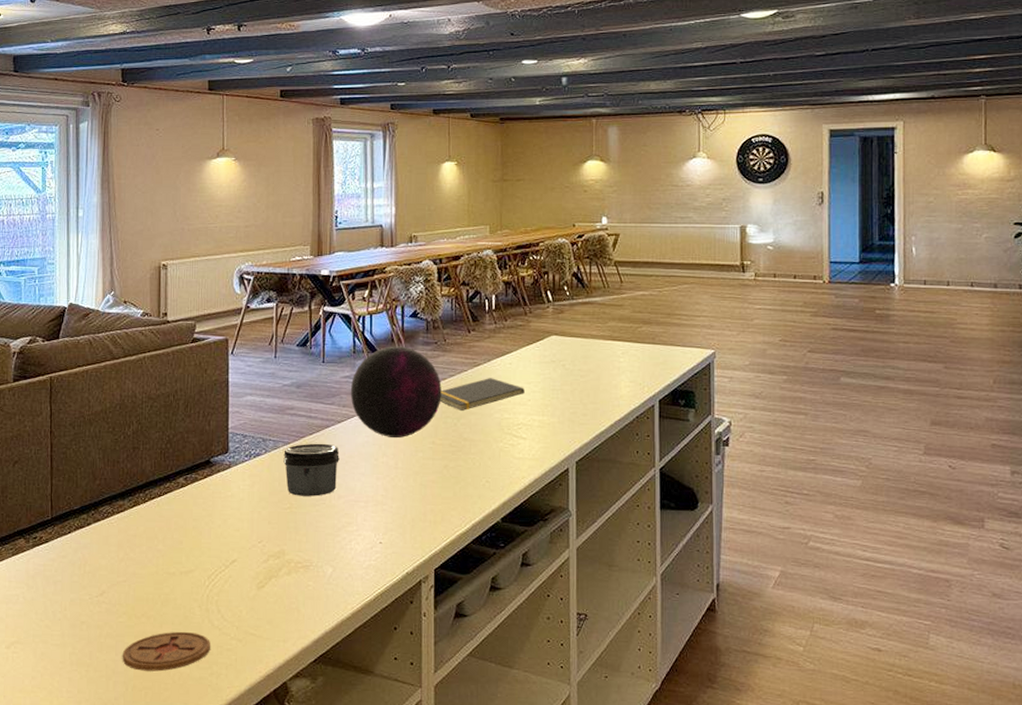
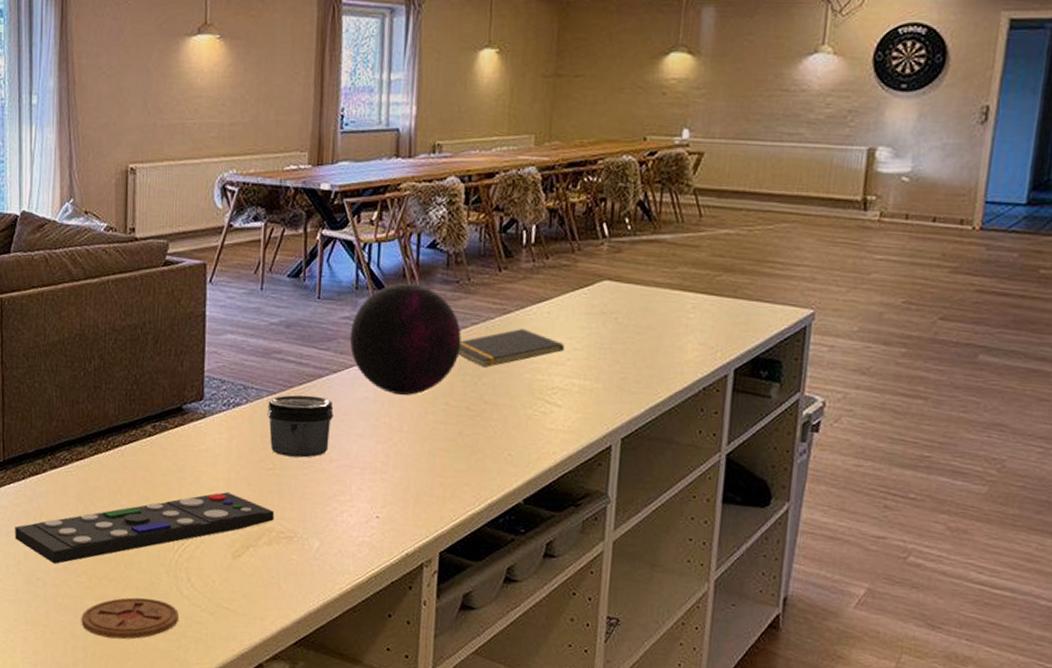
remote control: none [61,531,293,608] -> present [15,492,275,564]

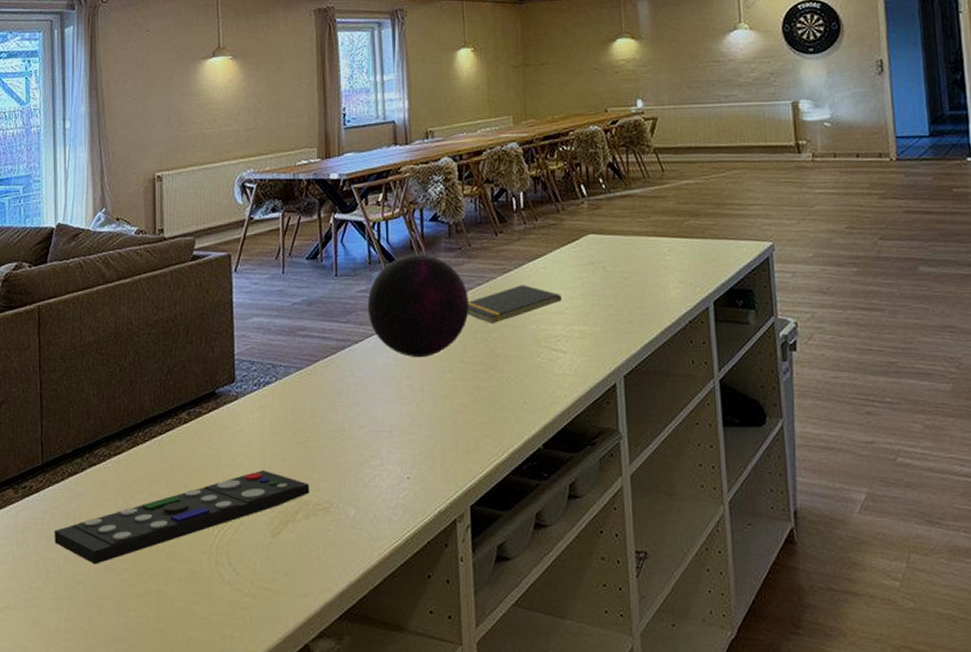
coaster: present [81,597,178,640] -> none [123,588,221,636]
jar: present [267,395,334,458] -> none [296,367,358,428]

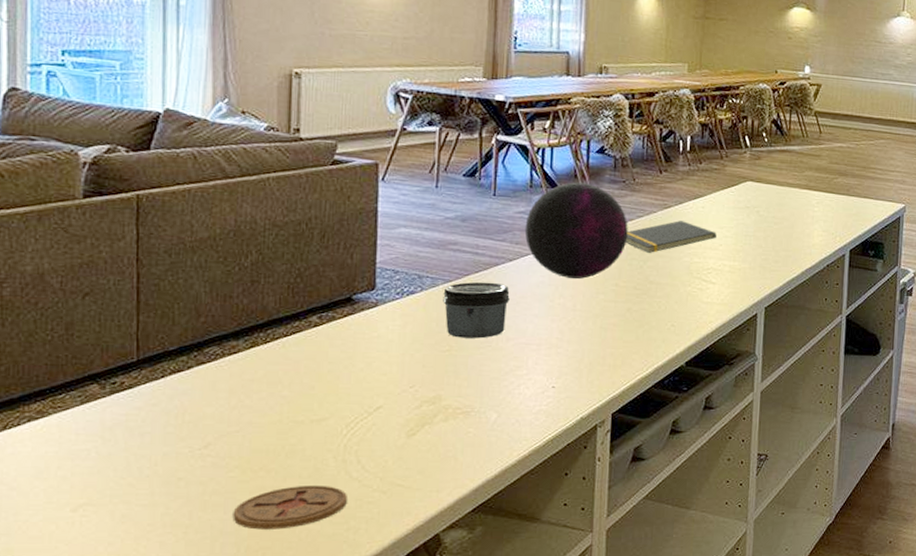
remote control: present [54,470,310,565] -> none [150,375,451,462]
coaster: none [123,588,221,636] -> present [232,485,347,530]
jar: none [296,367,358,428] -> present [443,282,510,339]

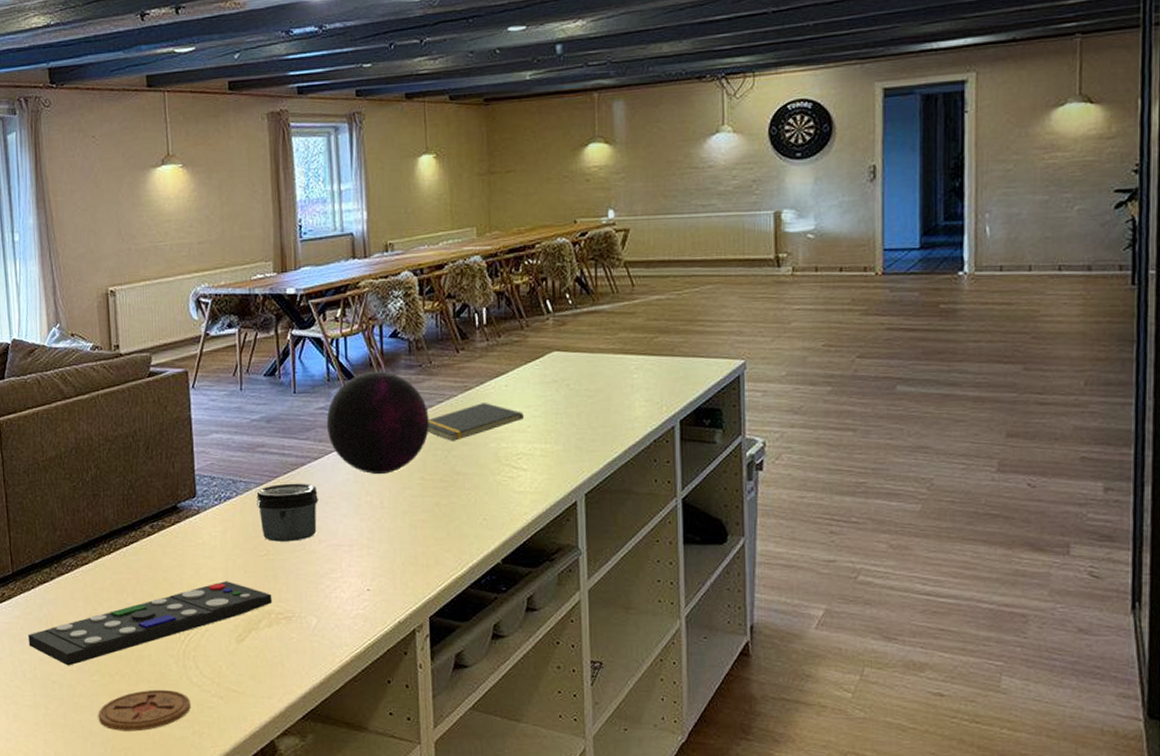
remote control: none [150,375,451,462] -> present [28,581,272,666]

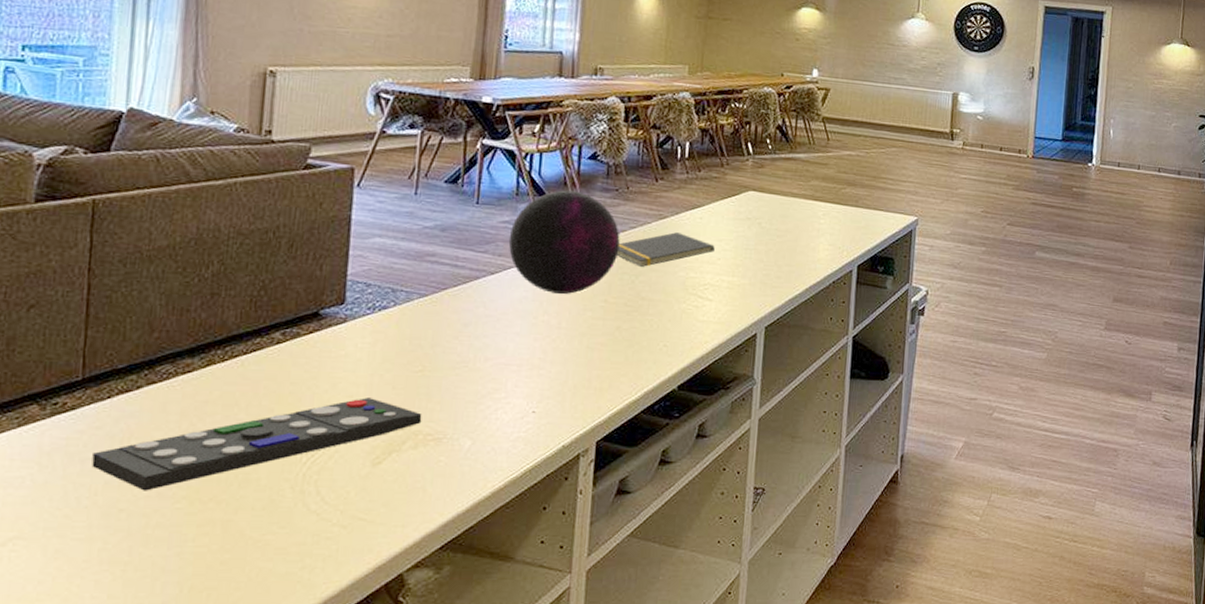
coaster: present [98,689,190,732] -> none [176,518,304,568]
jar: present [256,483,318,542] -> none [417,296,490,358]

